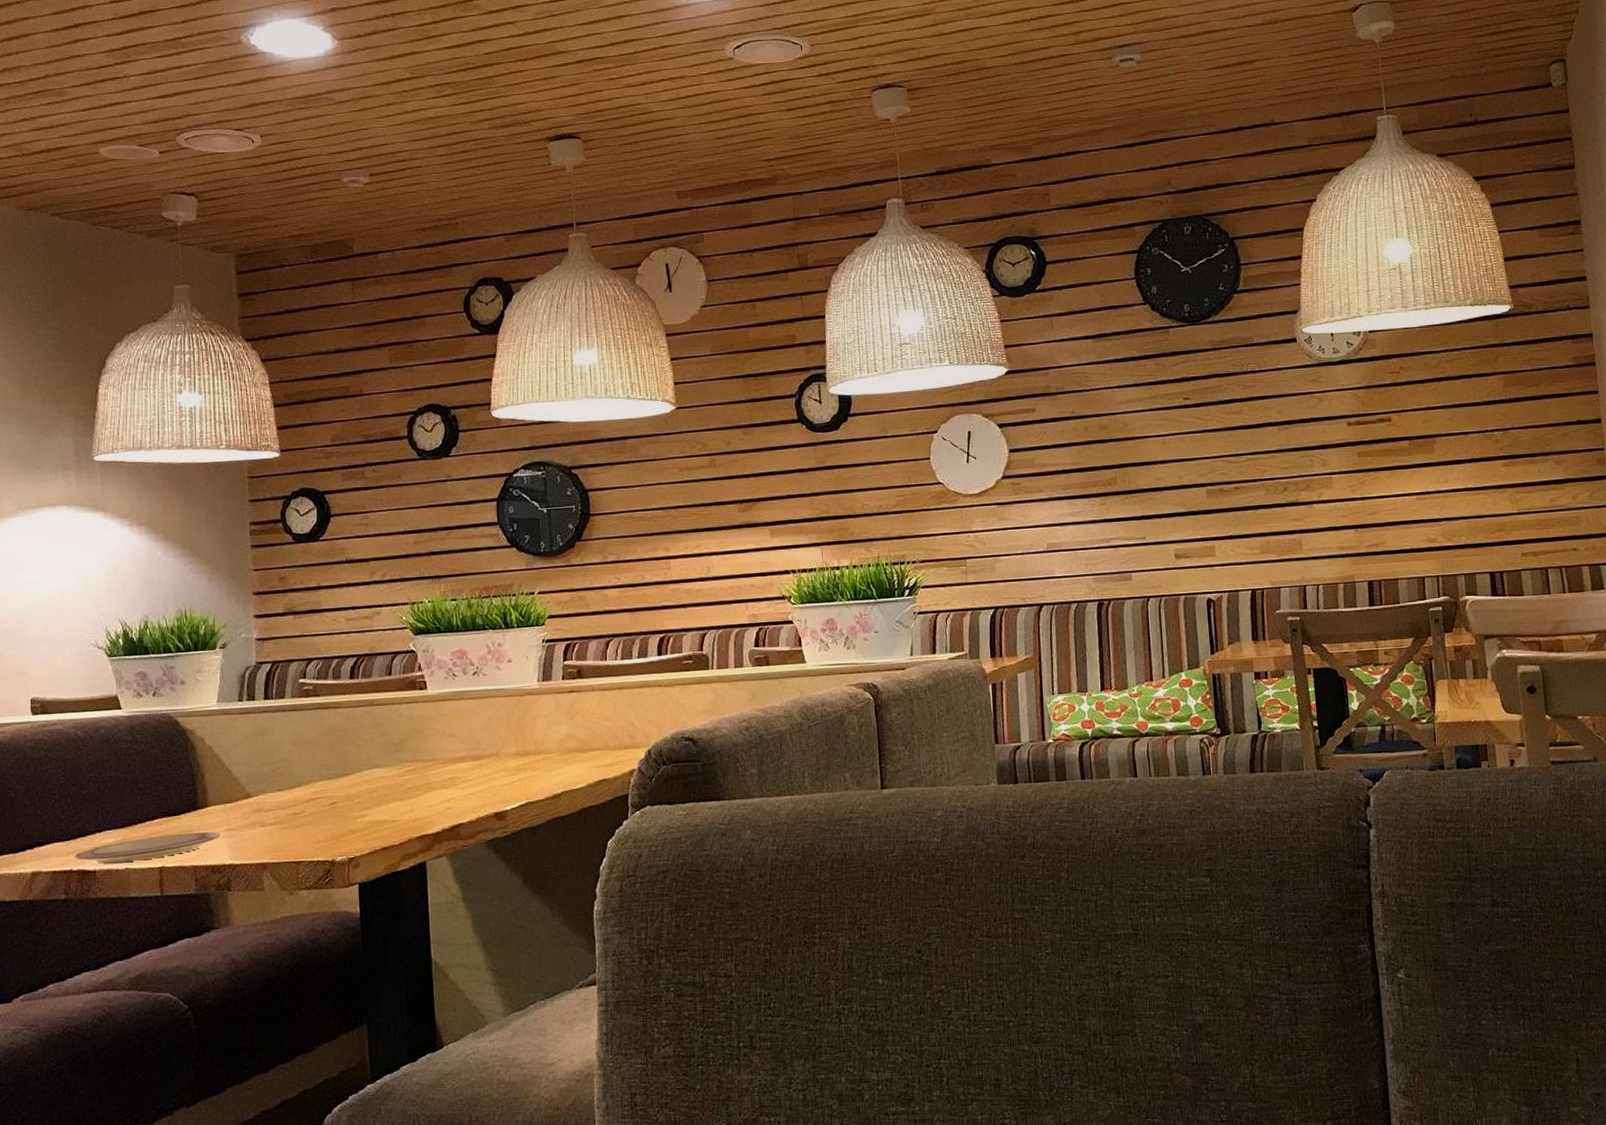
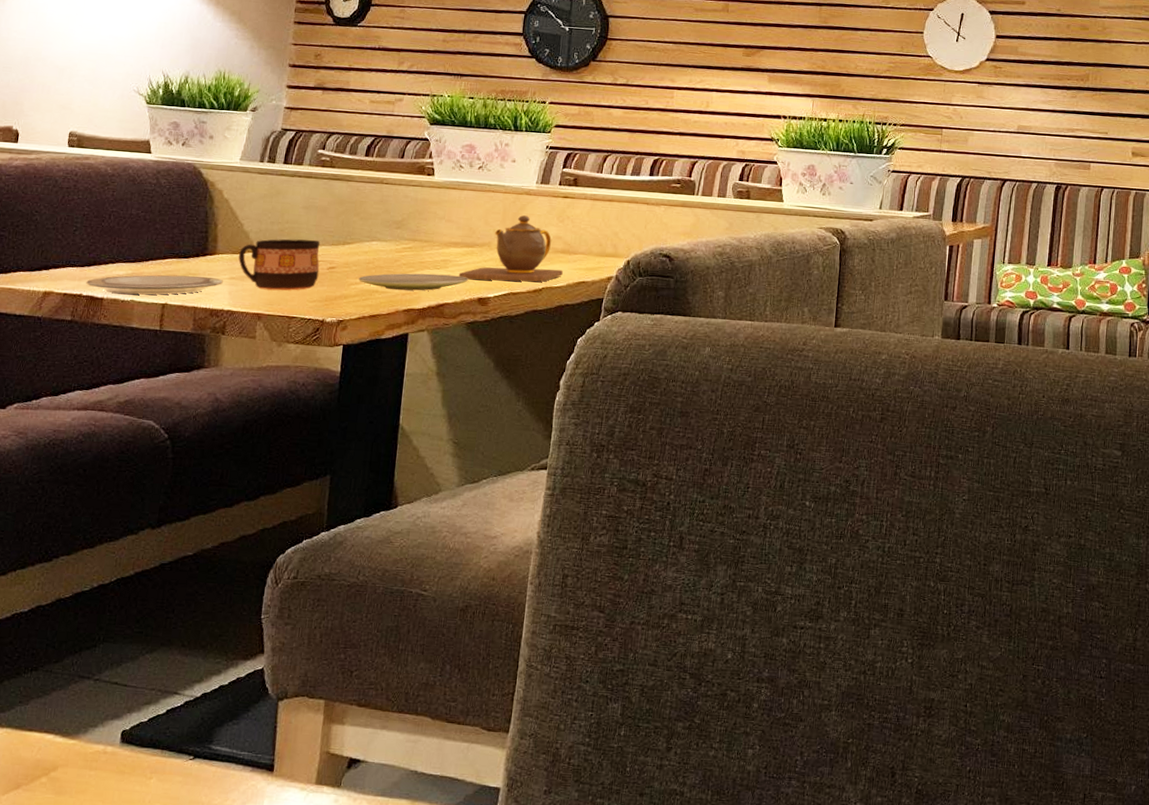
cup: none [232,777,321,838] -> present [238,239,321,291]
plate: none [363,792,481,818] -> present [358,273,468,291]
teapot: none [469,717,581,795] -> present [458,215,563,282]

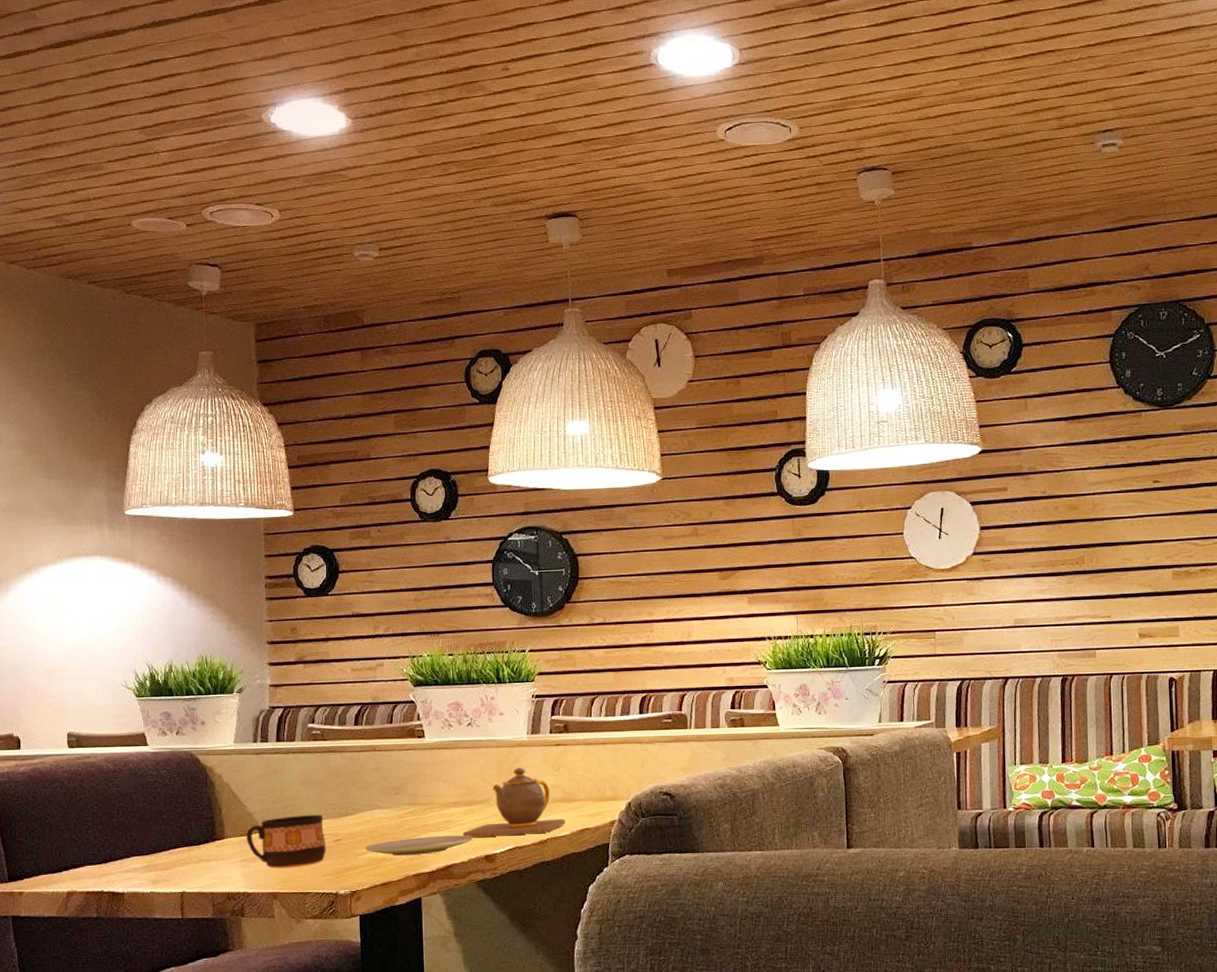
plate: present [85,275,224,295] -> none [105,861,236,886]

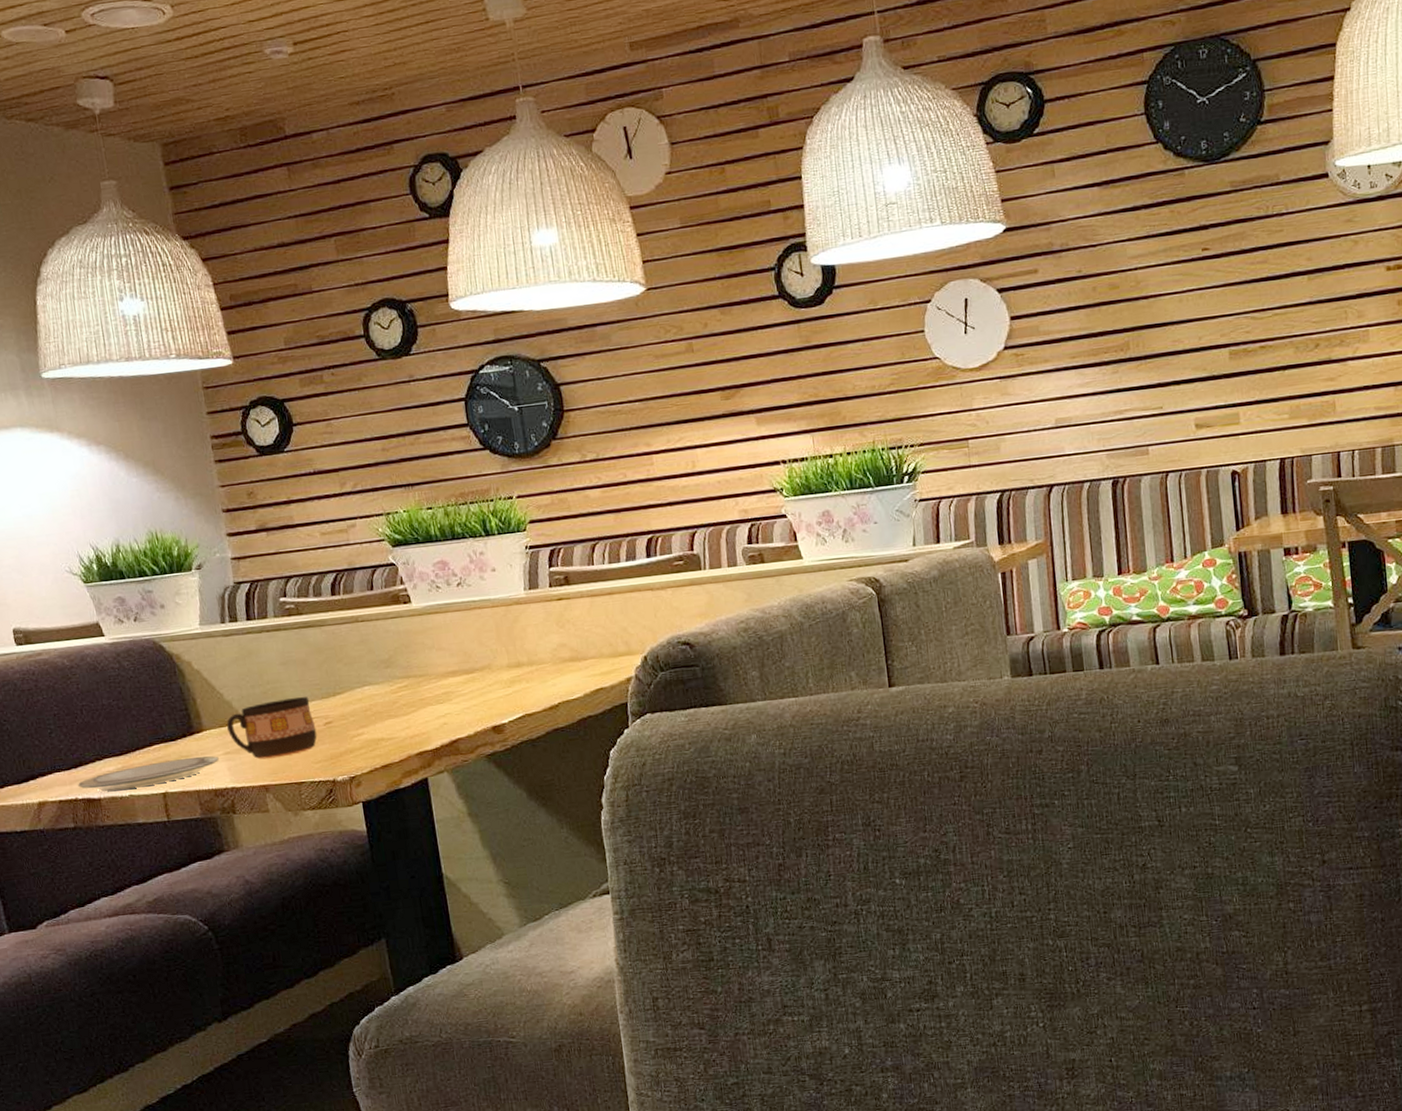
plate: none [105,861,236,886] -> present [77,755,220,792]
plate: present [364,835,473,856] -> none [359,706,477,735]
teapot: present [462,768,565,838] -> none [464,627,577,709]

